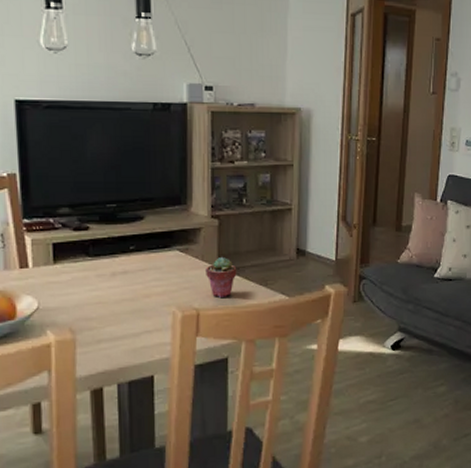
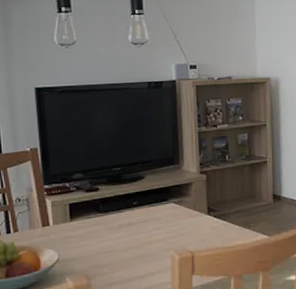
potted succulent: present [204,256,237,297] -> none [196,205,224,241]

